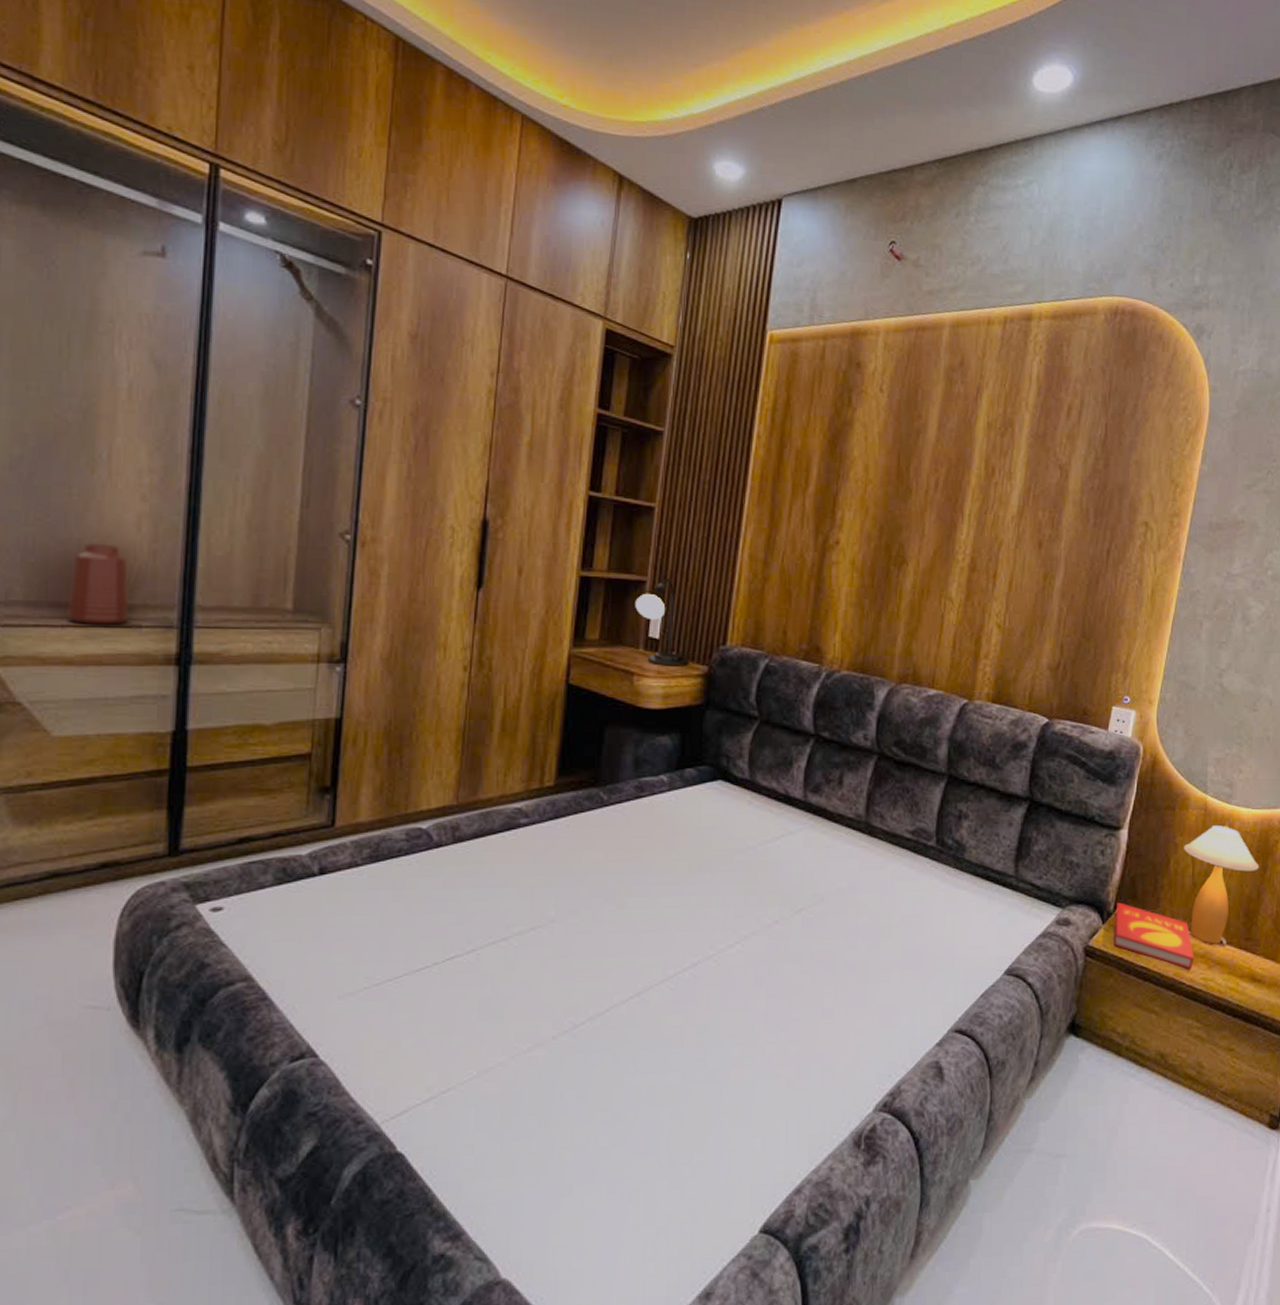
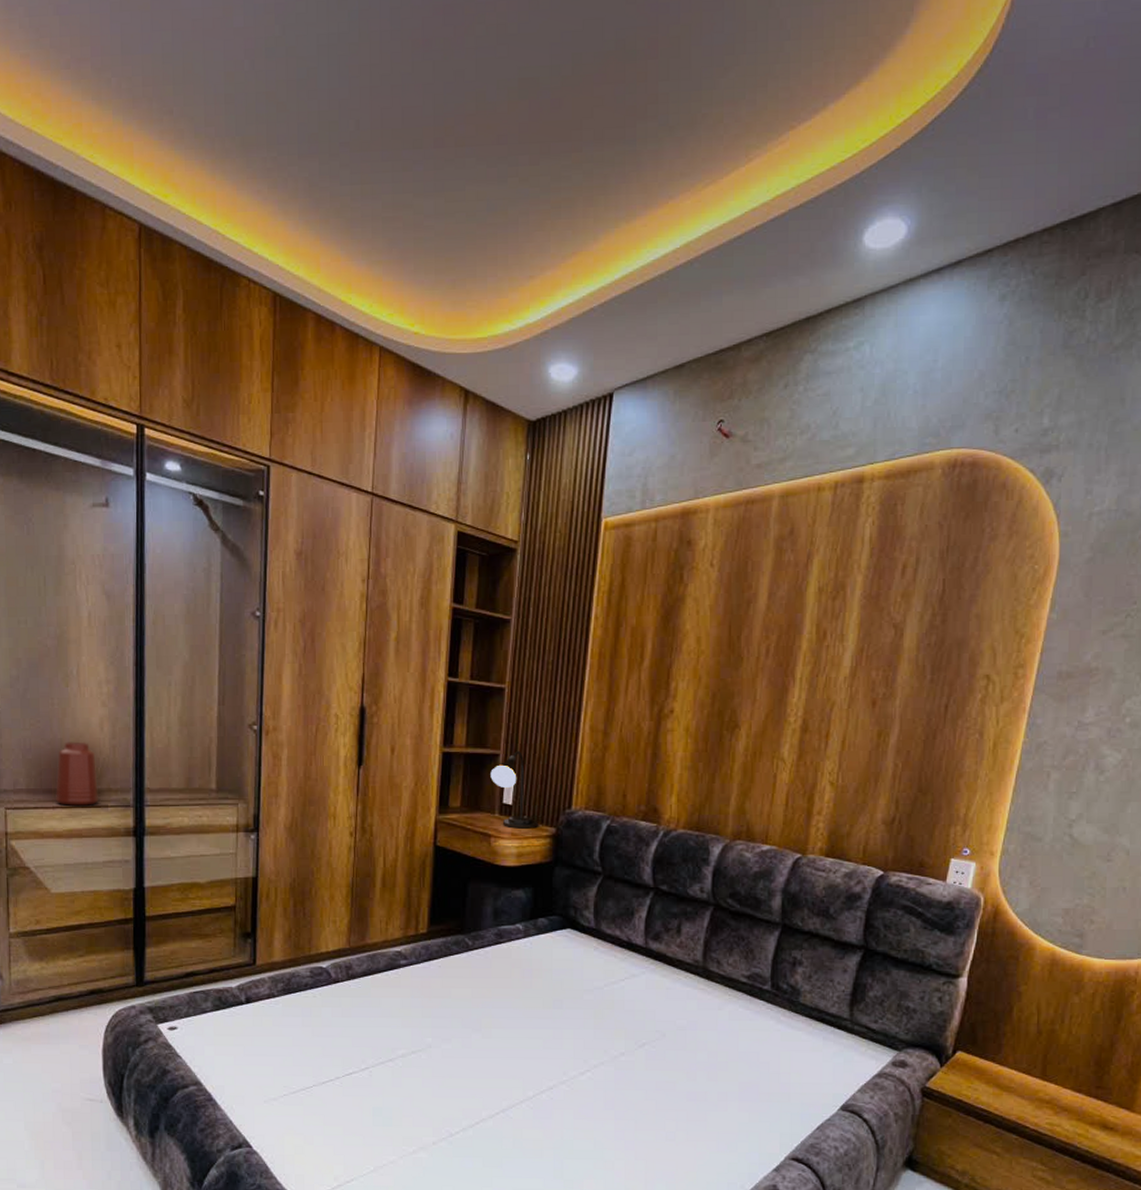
book: present [1114,902,1194,970] -> none [952,1047,1039,1115]
table lamp: present [1184,819,1259,945] -> none [1028,969,1112,1092]

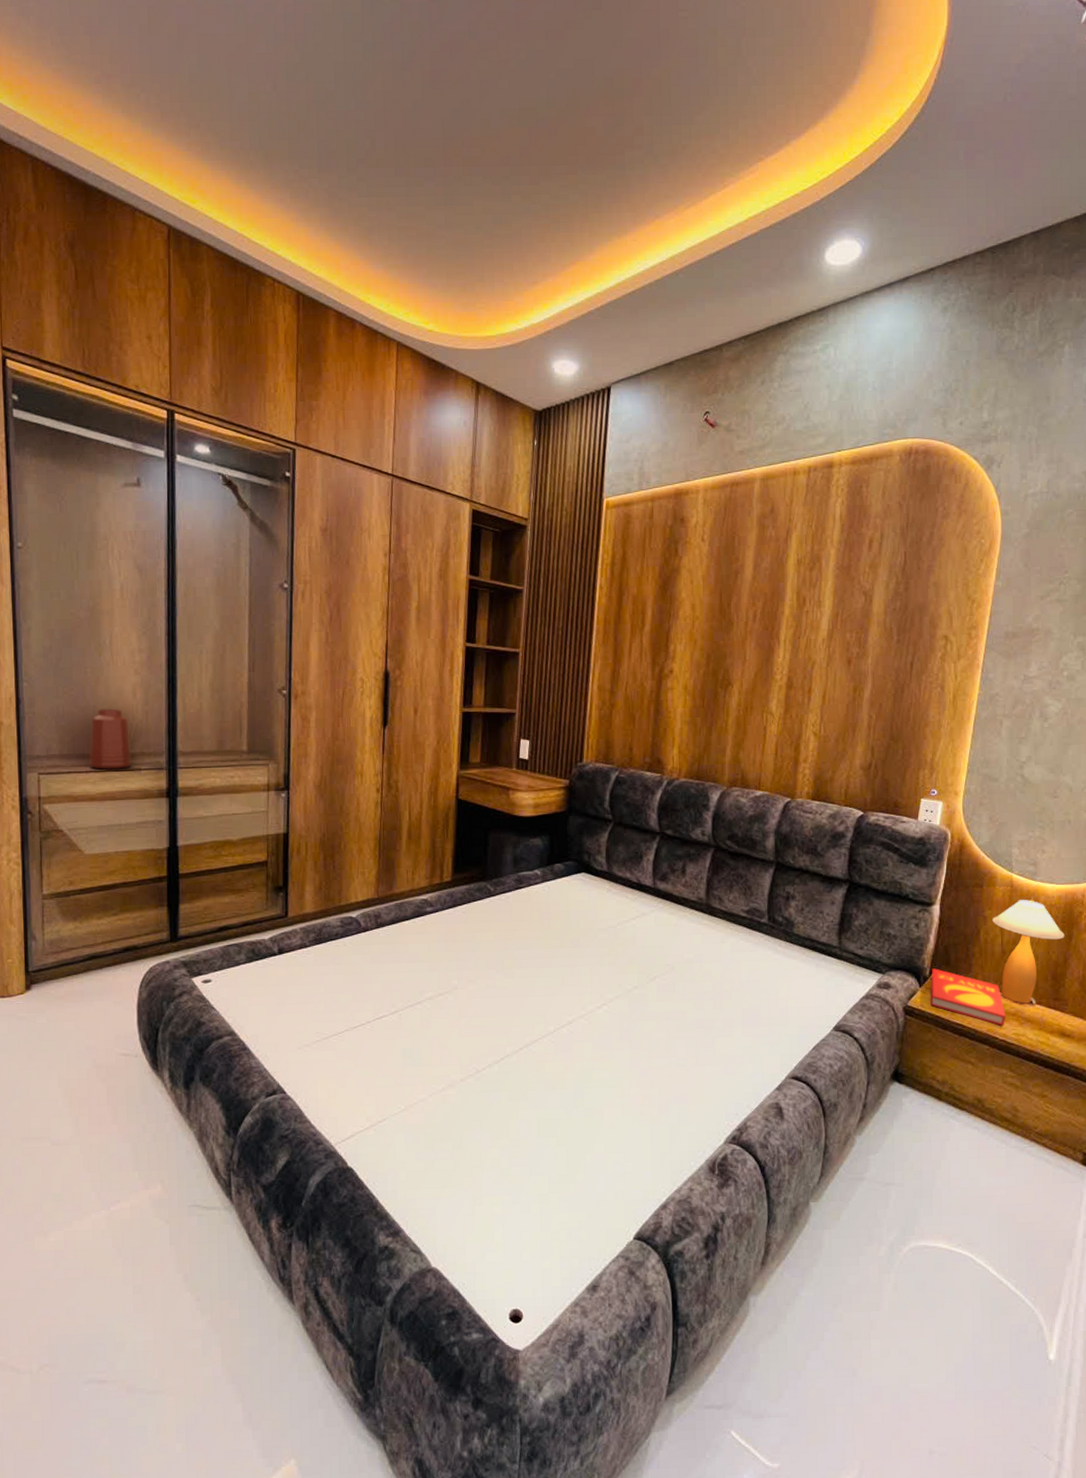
desk lamp: present [490,750,538,829] -> none [507,709,553,781]
book: none [952,1047,1039,1115] -> present [930,968,1006,1027]
table lamp: none [1028,969,1112,1092] -> present [992,894,1065,1005]

